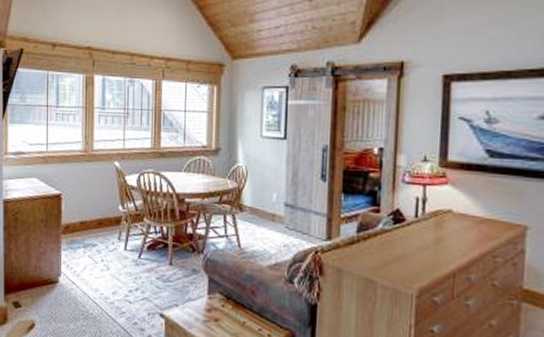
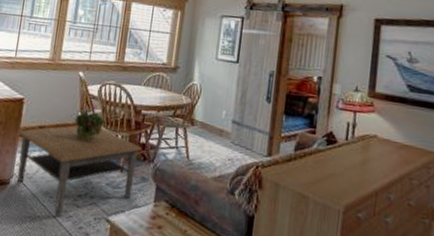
coffee table: none [60,218,190,313] -> present [17,125,142,217]
potted plant: none [115,196,151,234] -> present [74,105,107,140]

